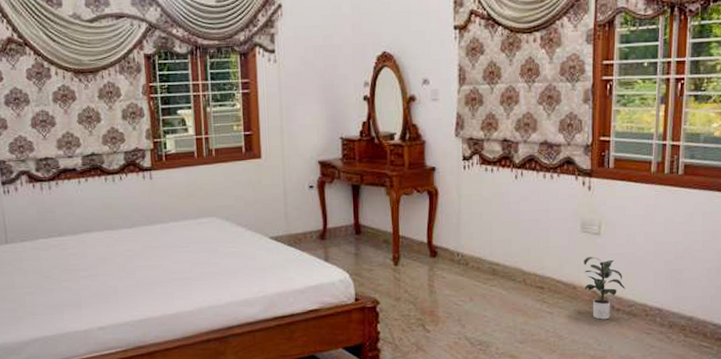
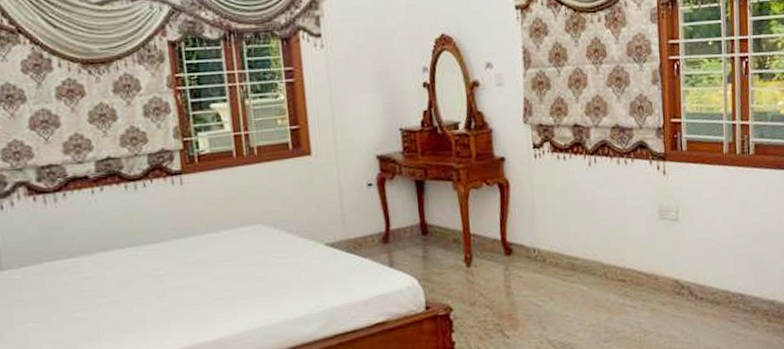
potted plant: present [584,256,625,320] -> none [664,244,707,311]

